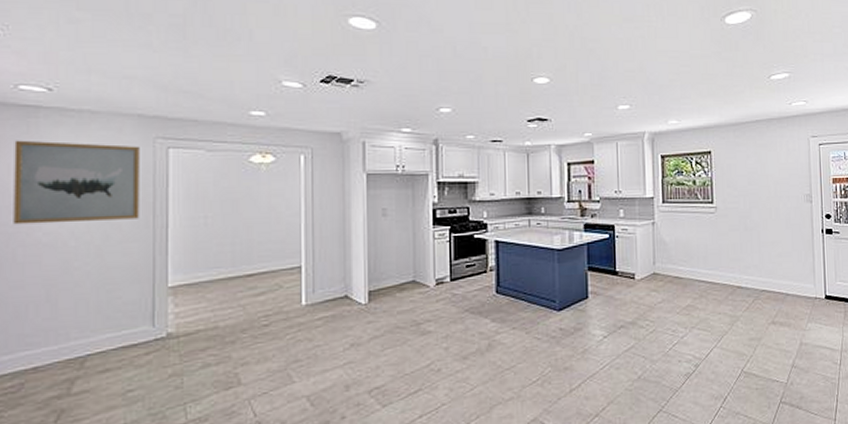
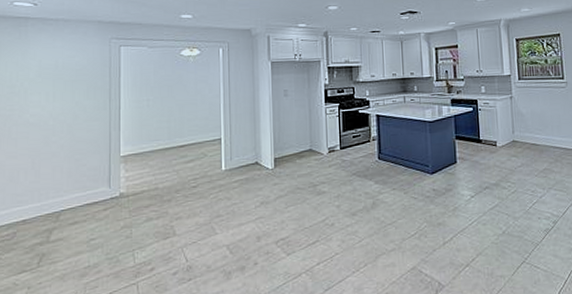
wall art: present [13,140,139,225] -> none [9,43,99,109]

